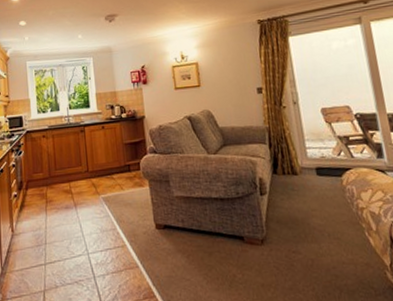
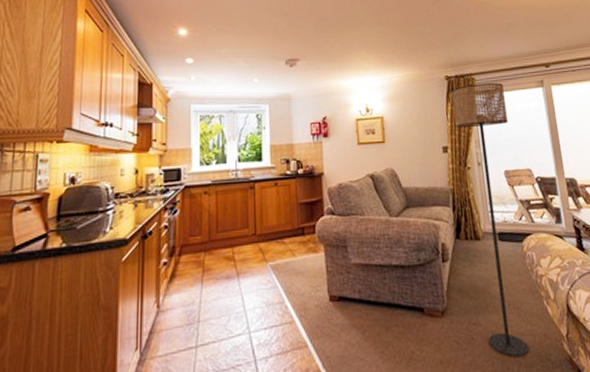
floor lamp: none [264,22,350,284] -> present [452,83,528,357]

